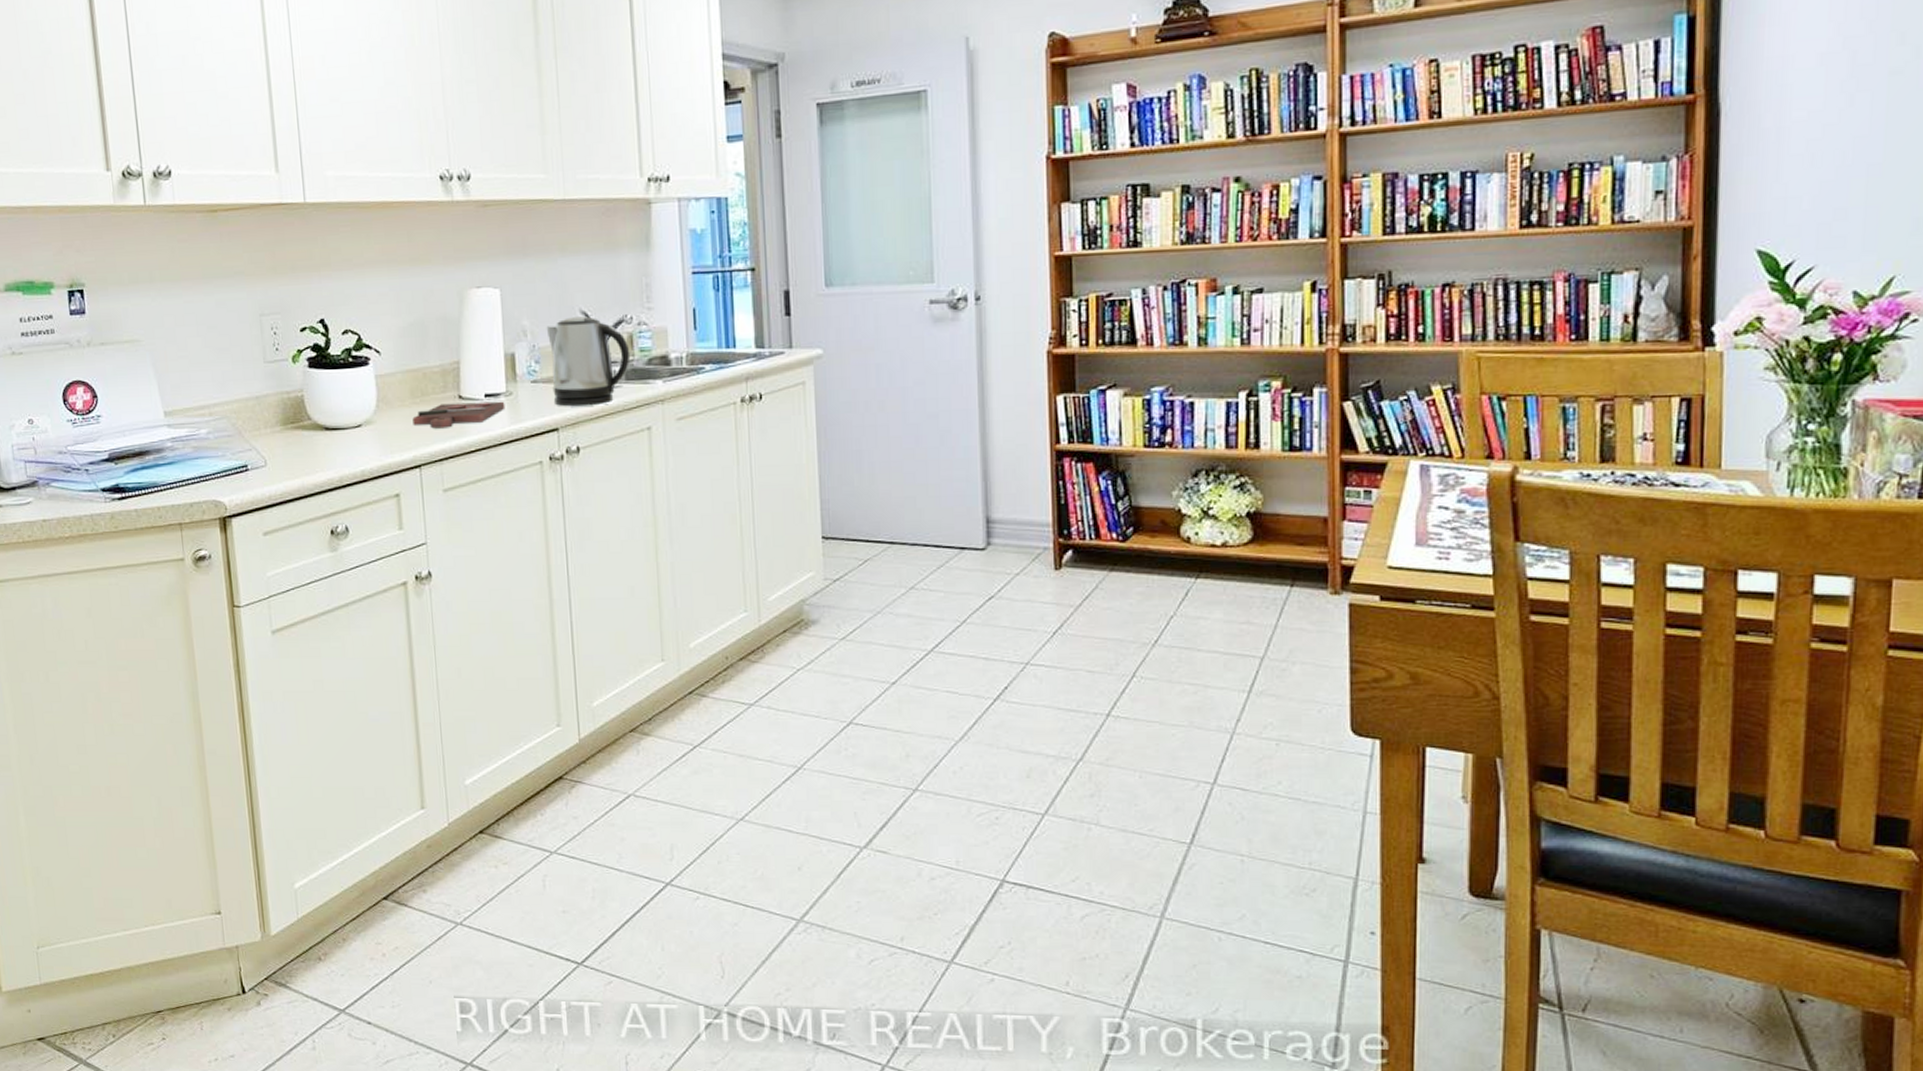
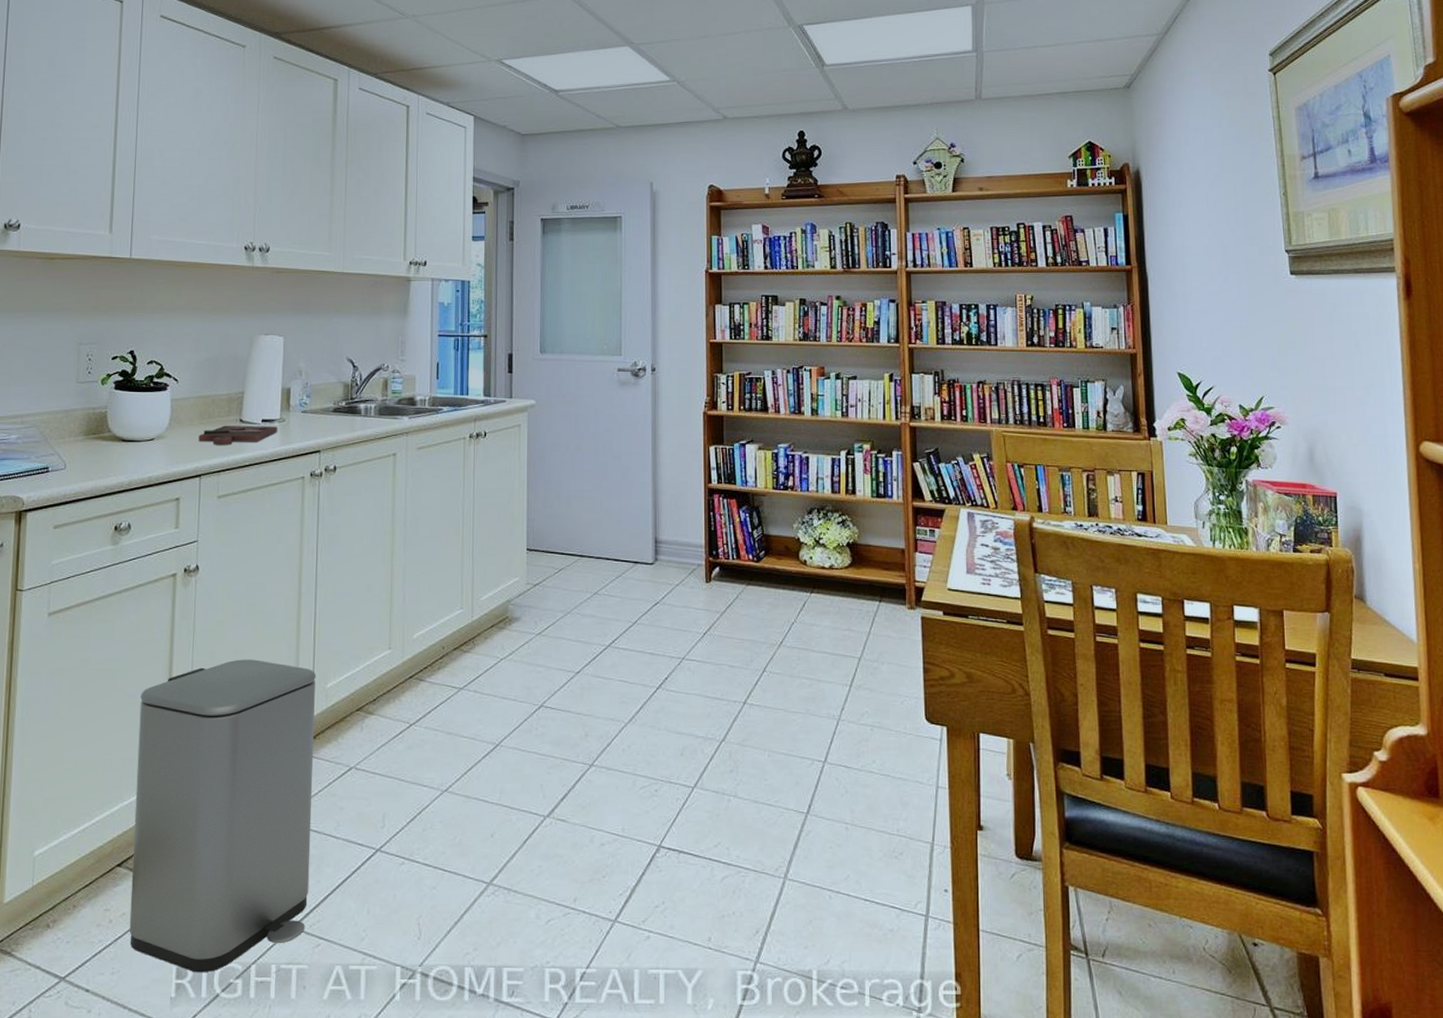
pedal bin: none [384,676,595,1008] -> present [129,659,317,973]
kettle: present [546,316,631,407] -> none [318,363,384,434]

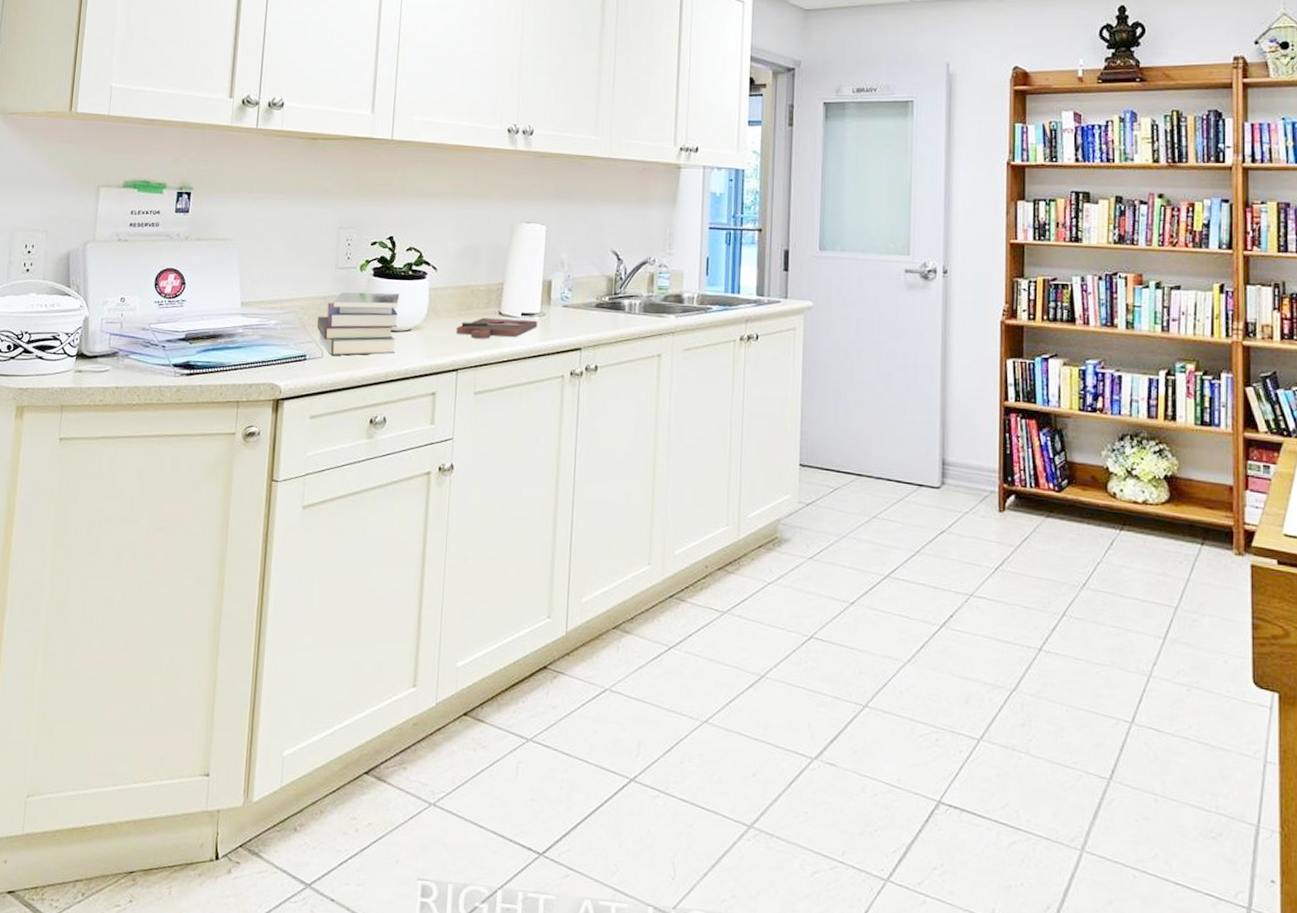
books: none [58,405,142,467] -> present [316,292,400,356]
pedal bin: present [129,659,317,973] -> none [375,566,572,893]

